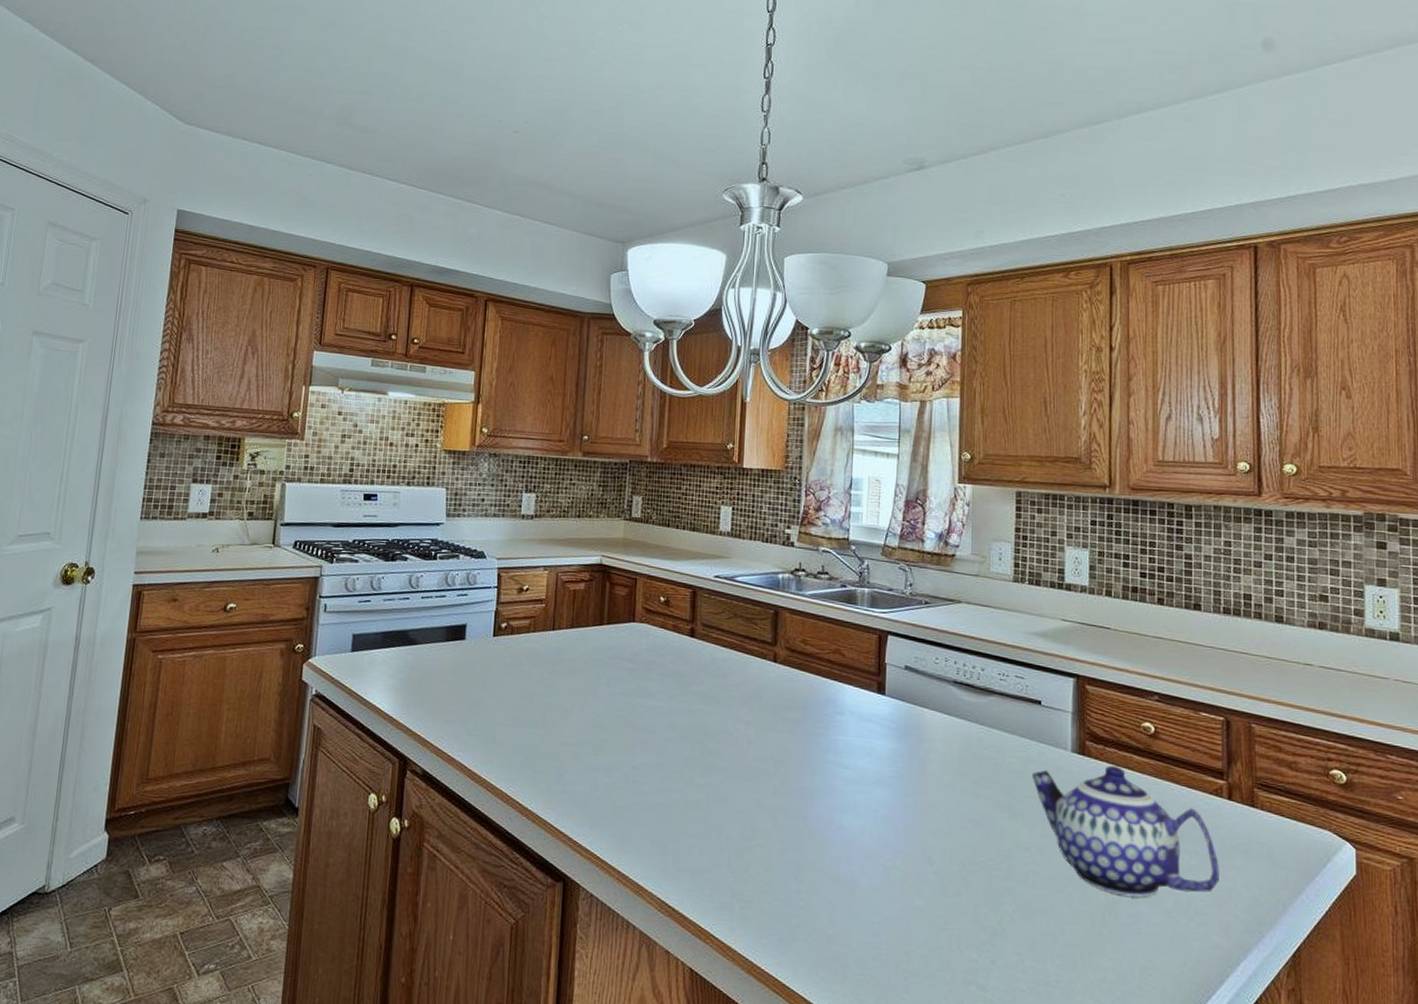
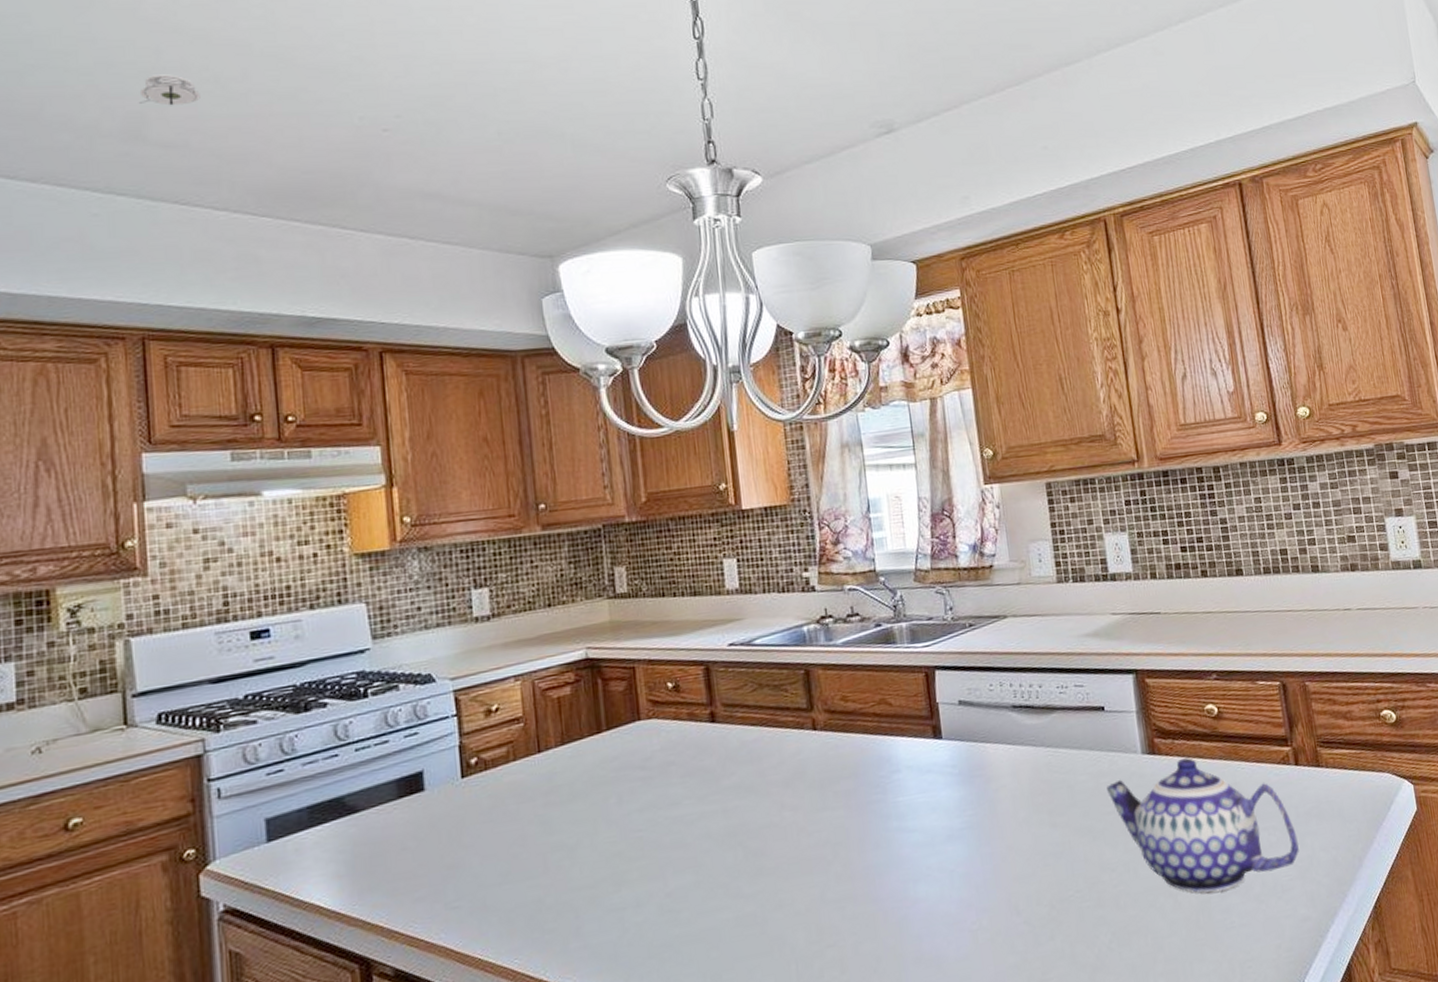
smoke detector: none [352,78,393,102] -> present [139,74,201,106]

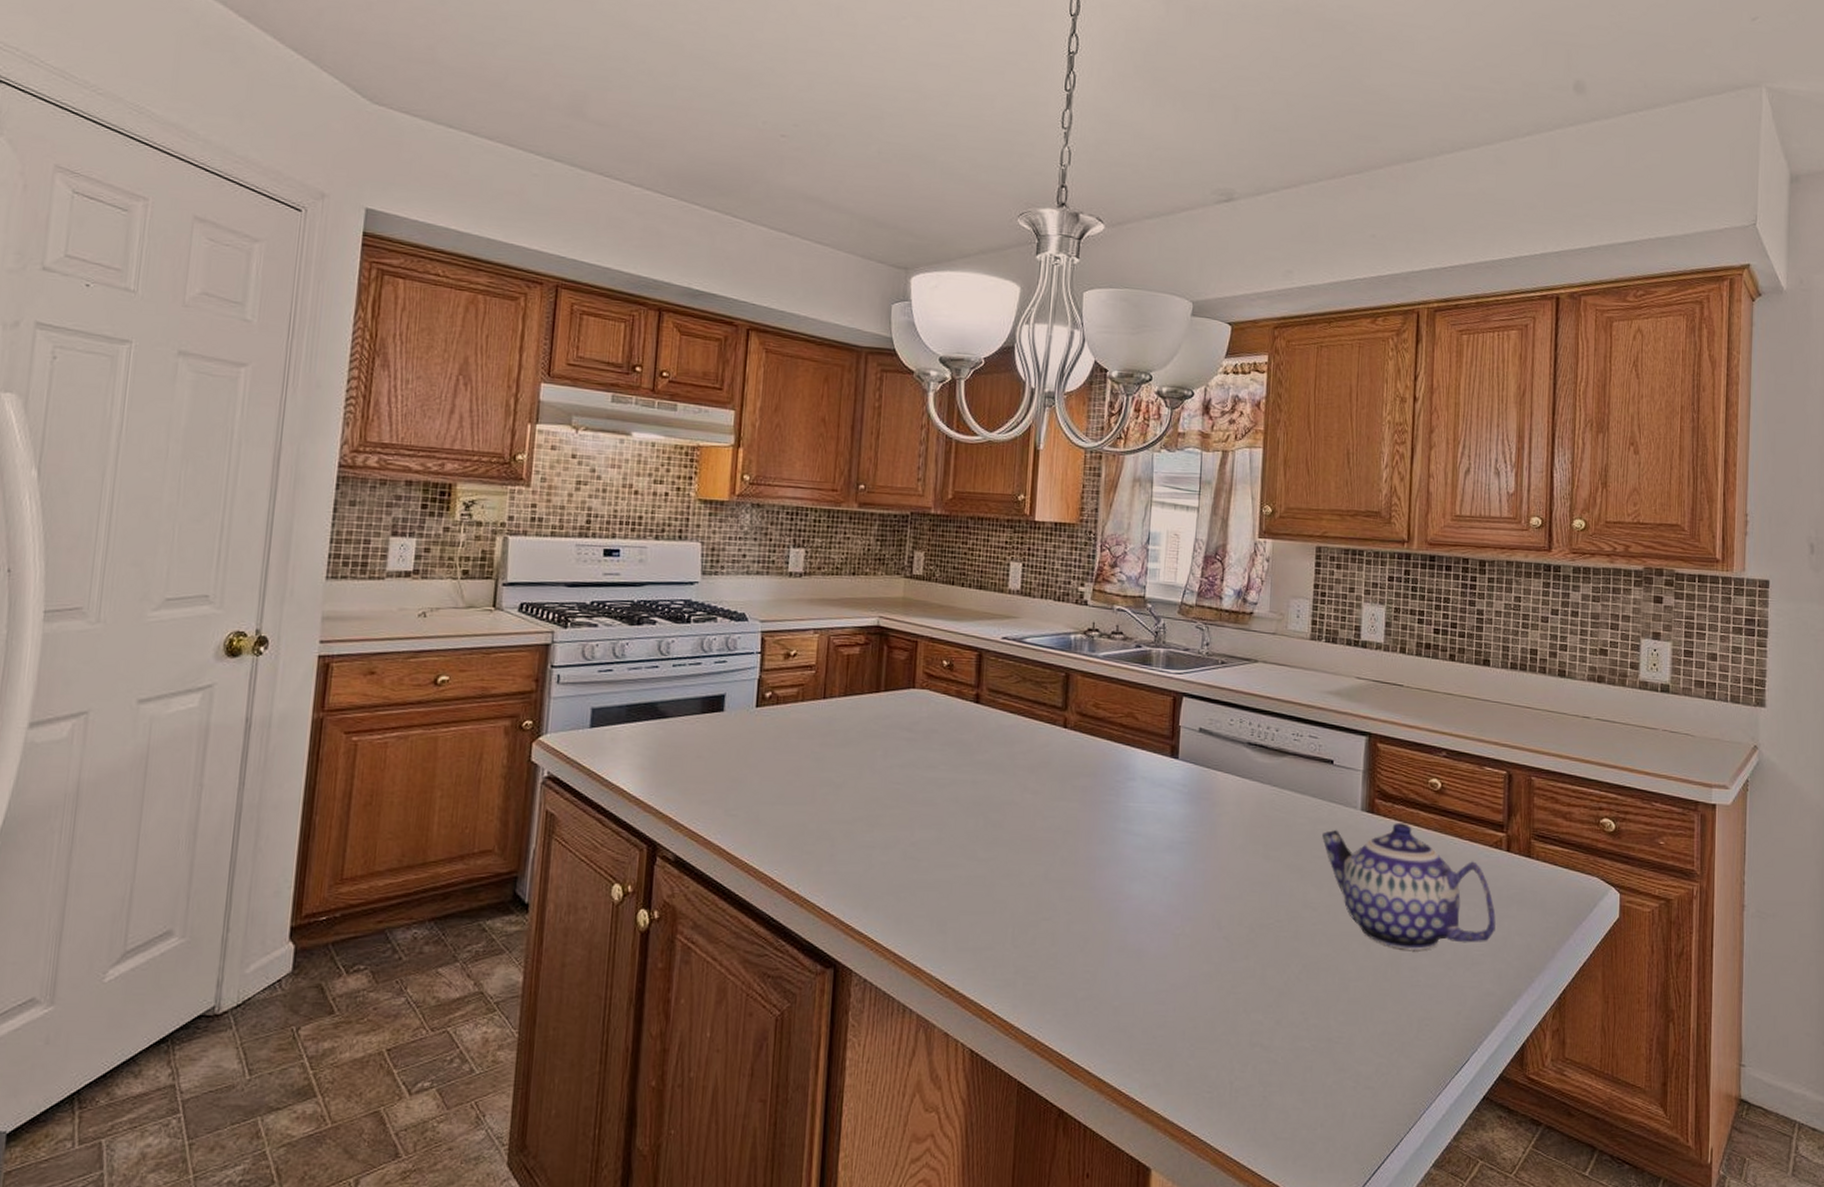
smoke detector: present [139,74,201,106] -> none [585,61,635,91]

